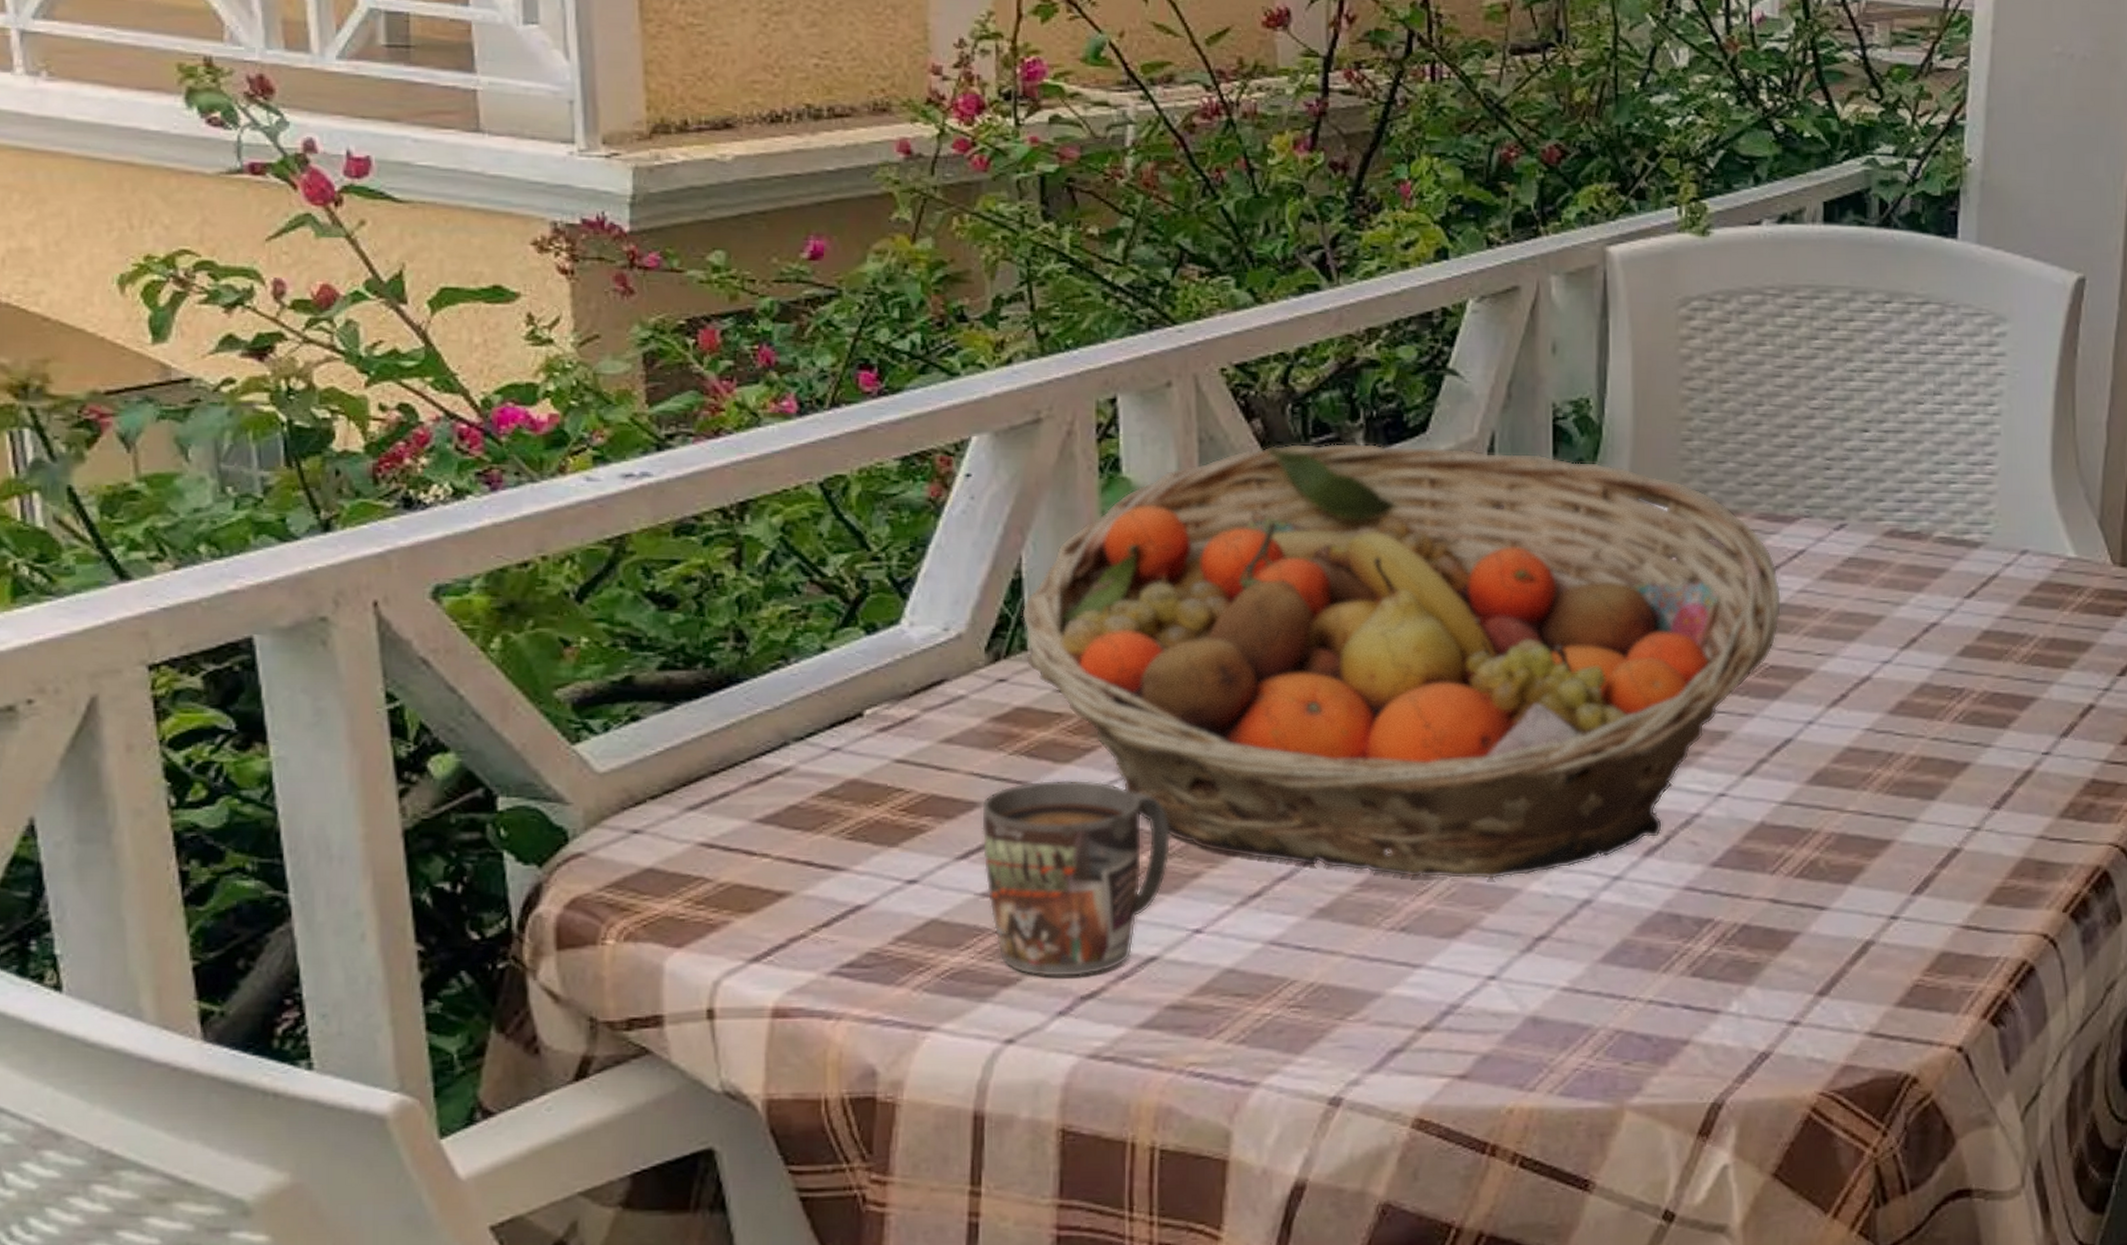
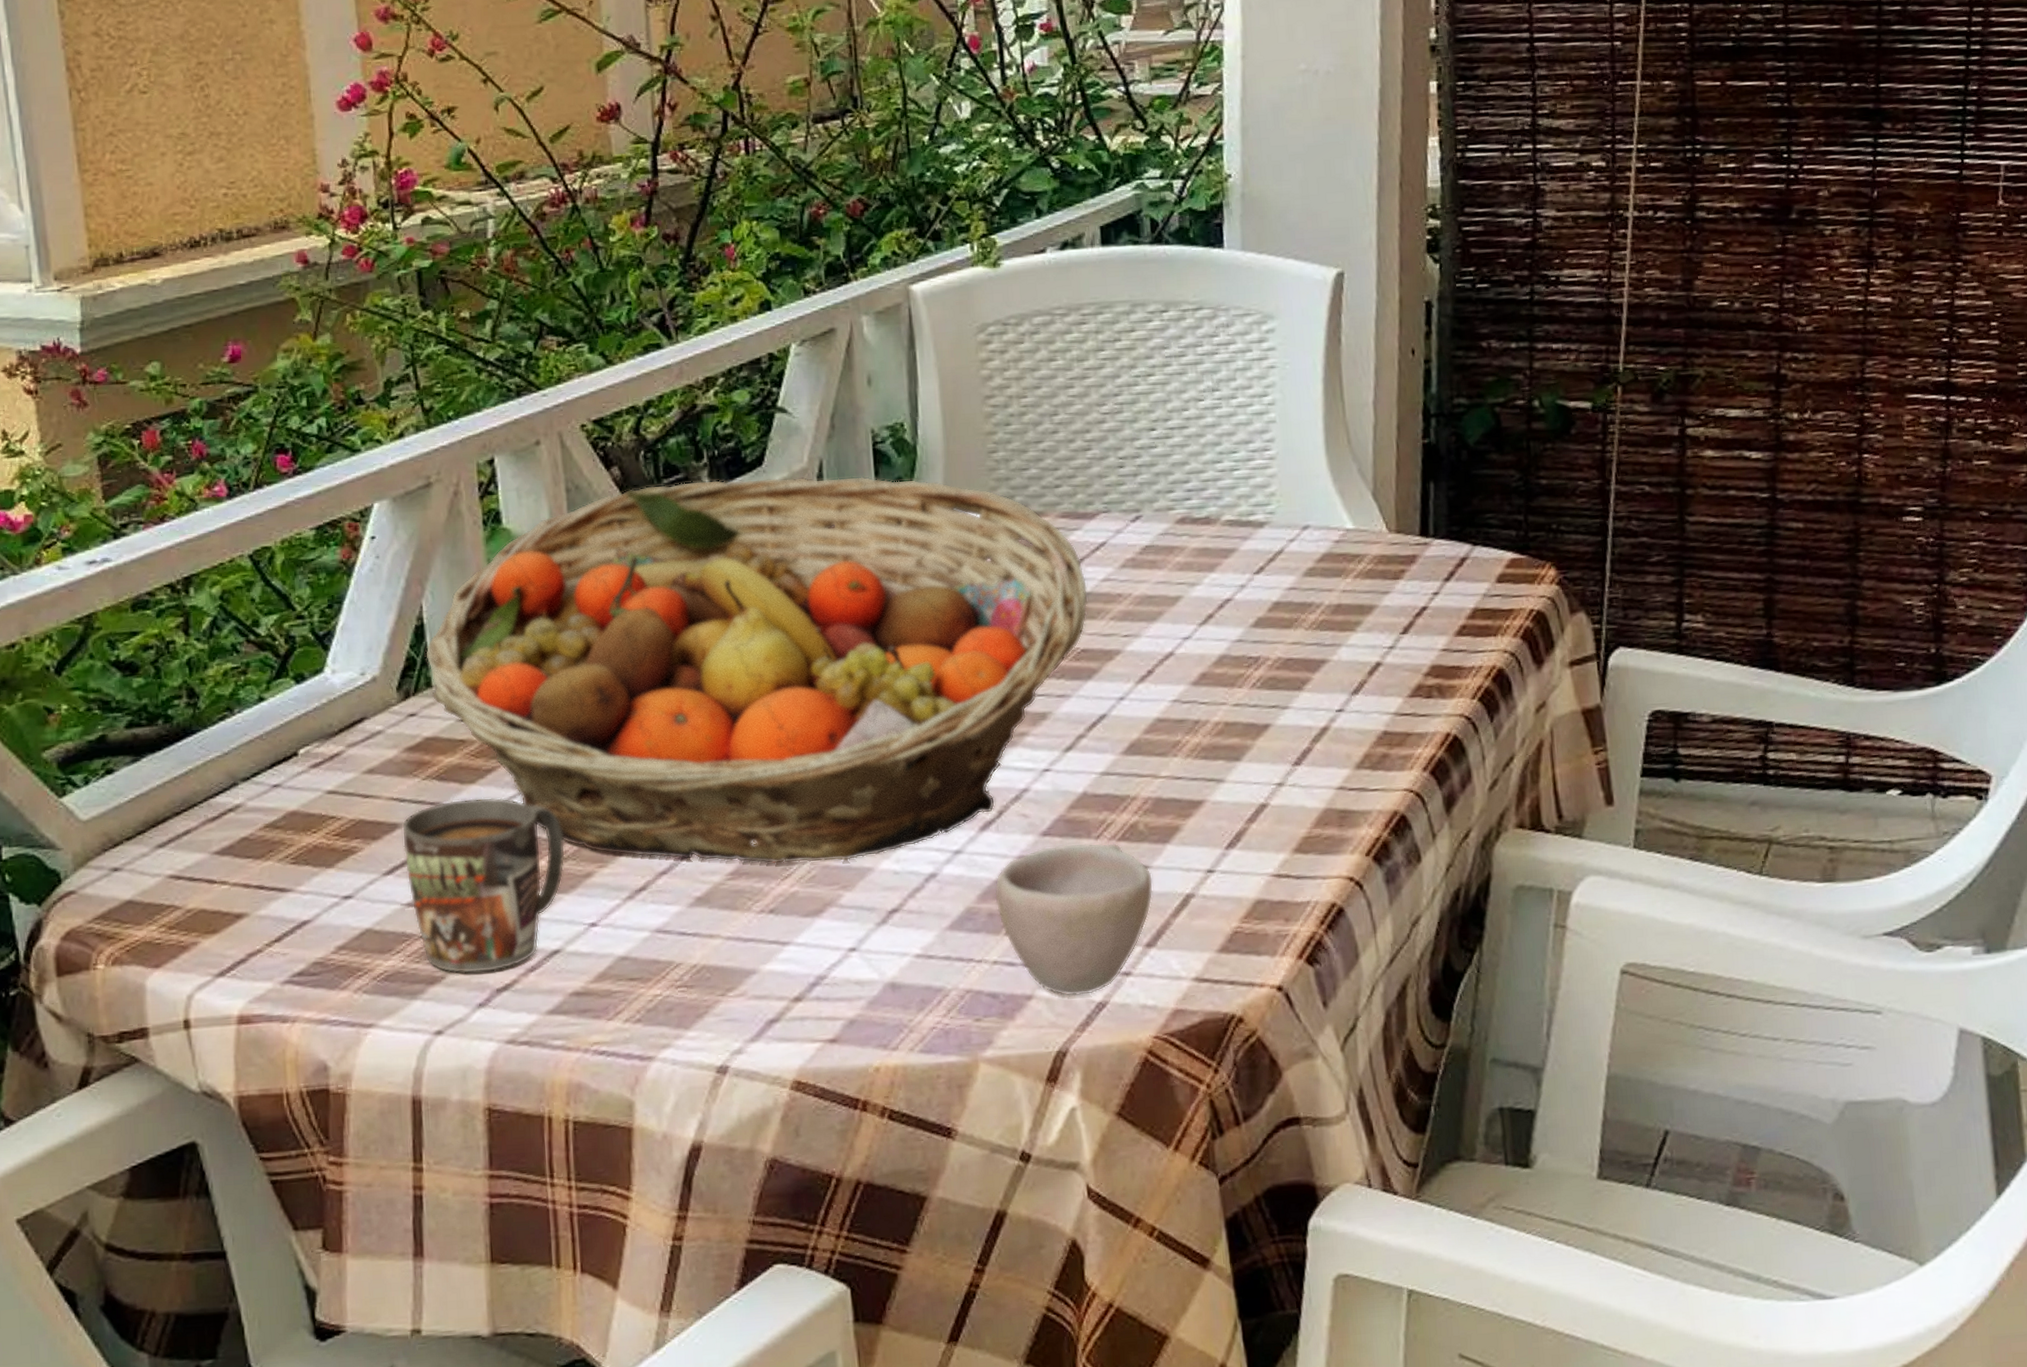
cup: none [1655,878,1831,1044] -> present [994,842,1154,997]

